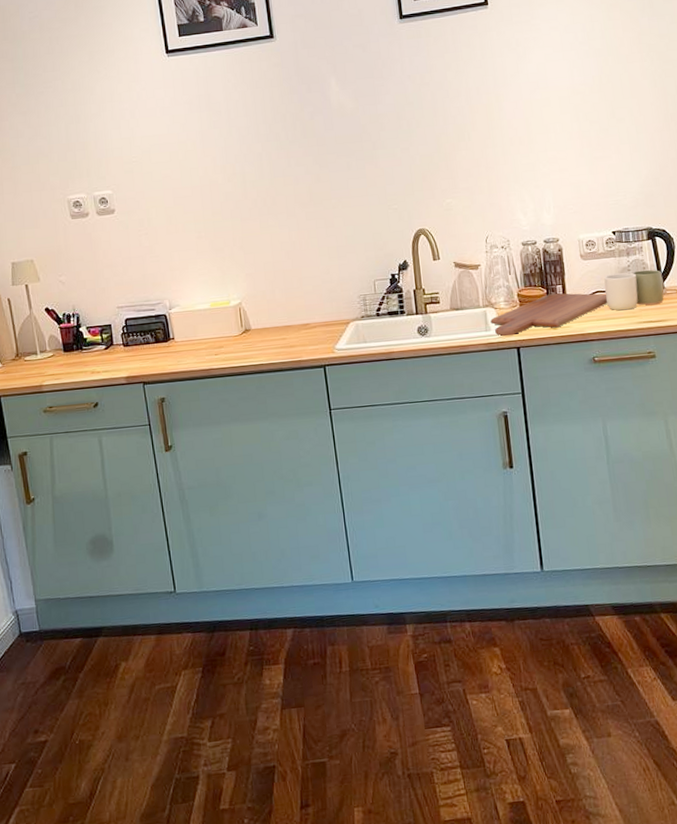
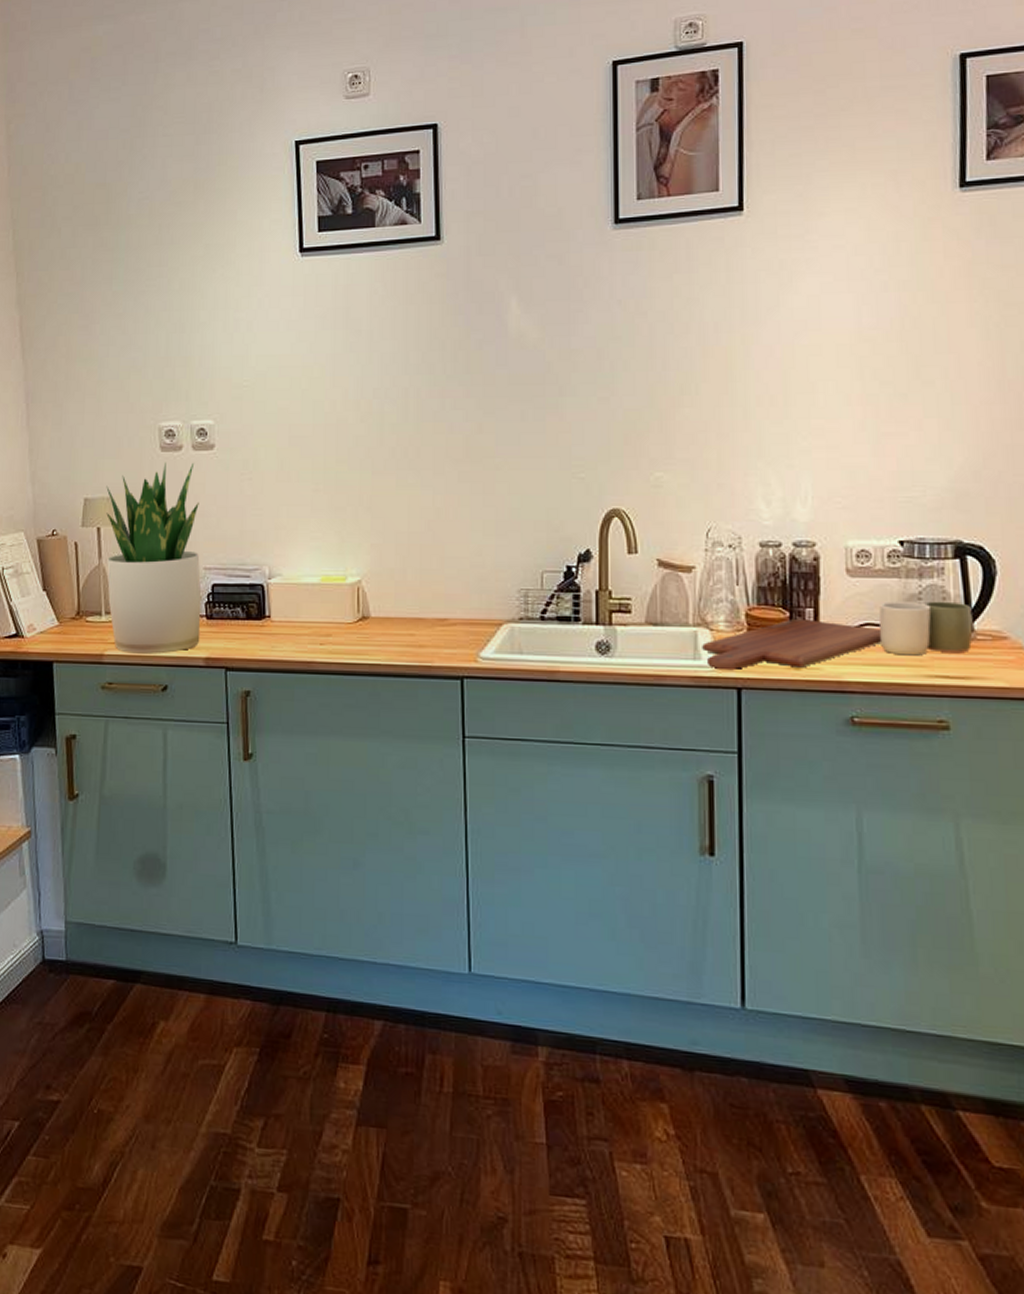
planter: none [29,225,120,382] -> present [106,462,202,654]

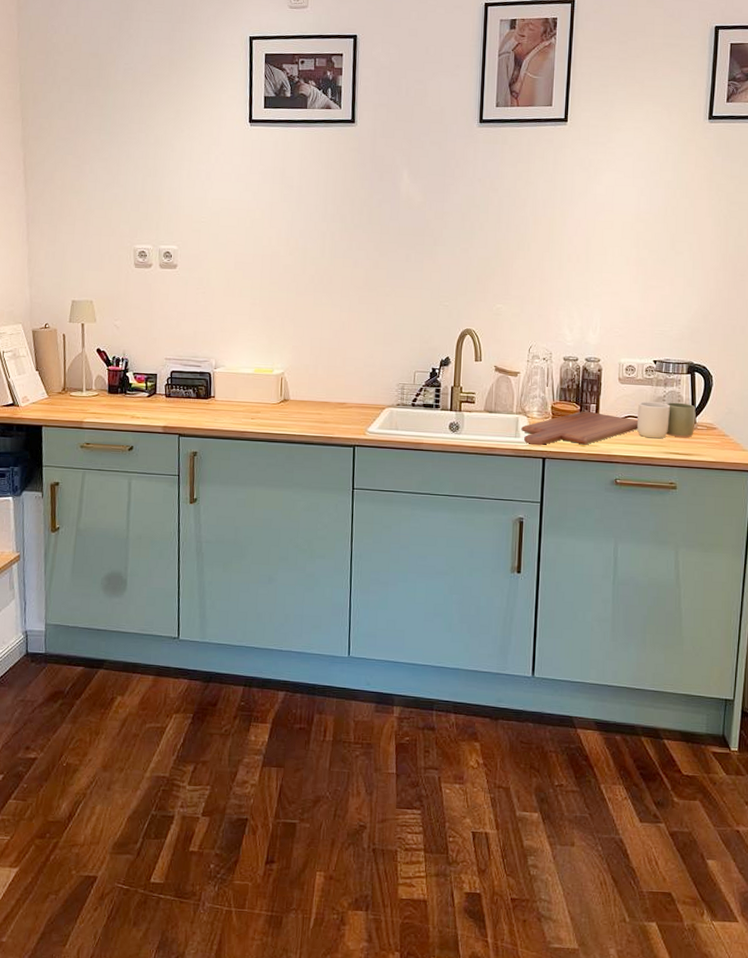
planter: present [106,462,202,654] -> none [88,276,163,423]

